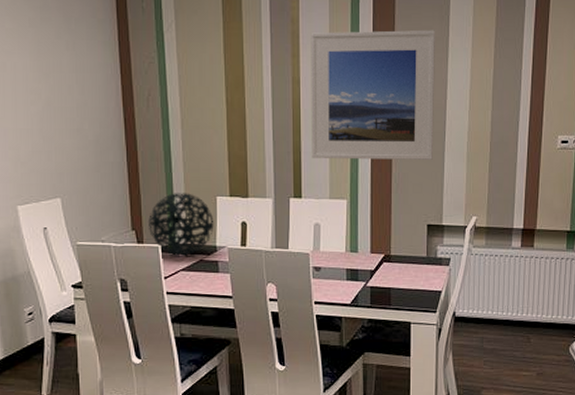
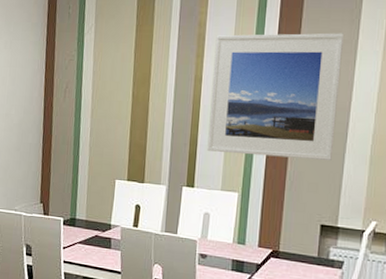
decorative orb: present [149,193,215,256] -> none [54,173,112,230]

